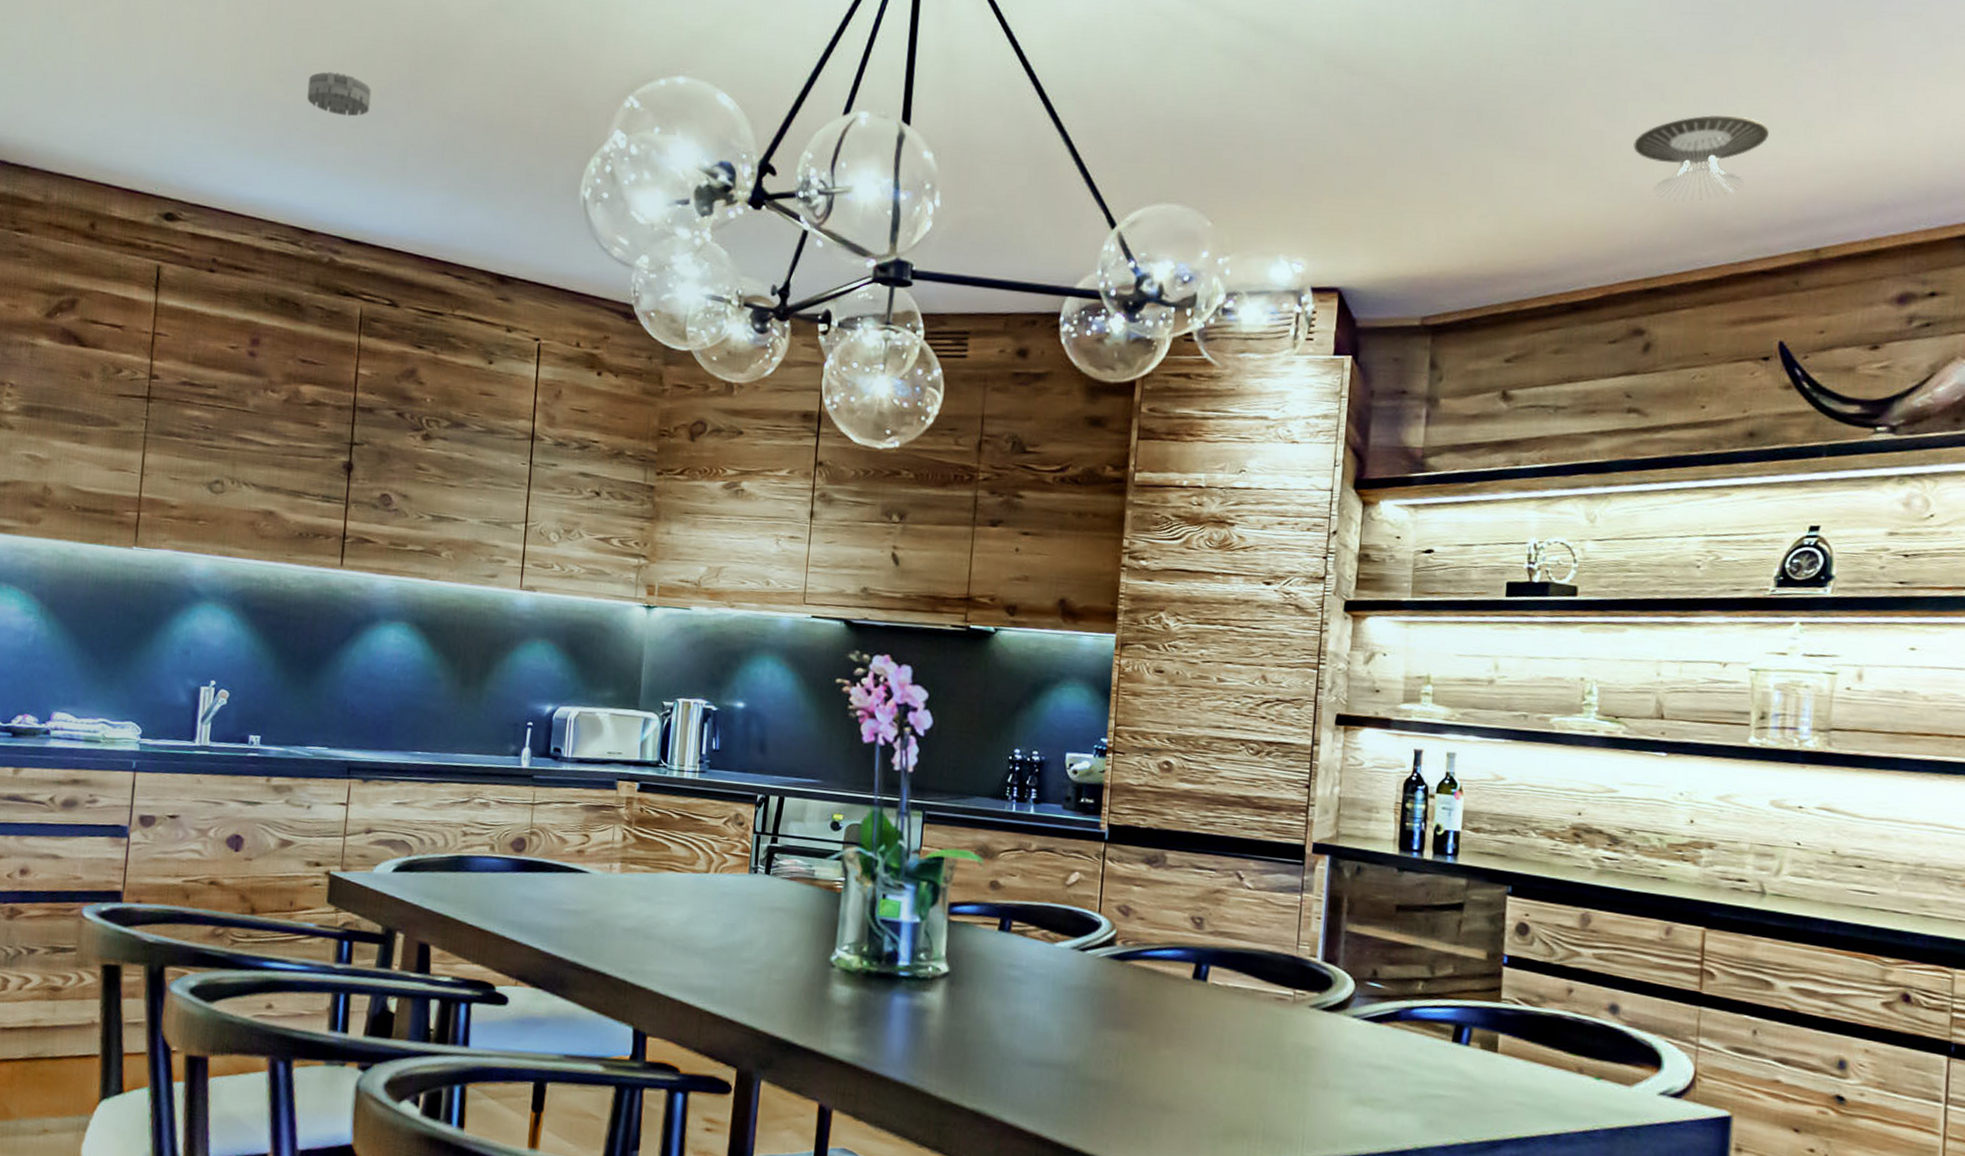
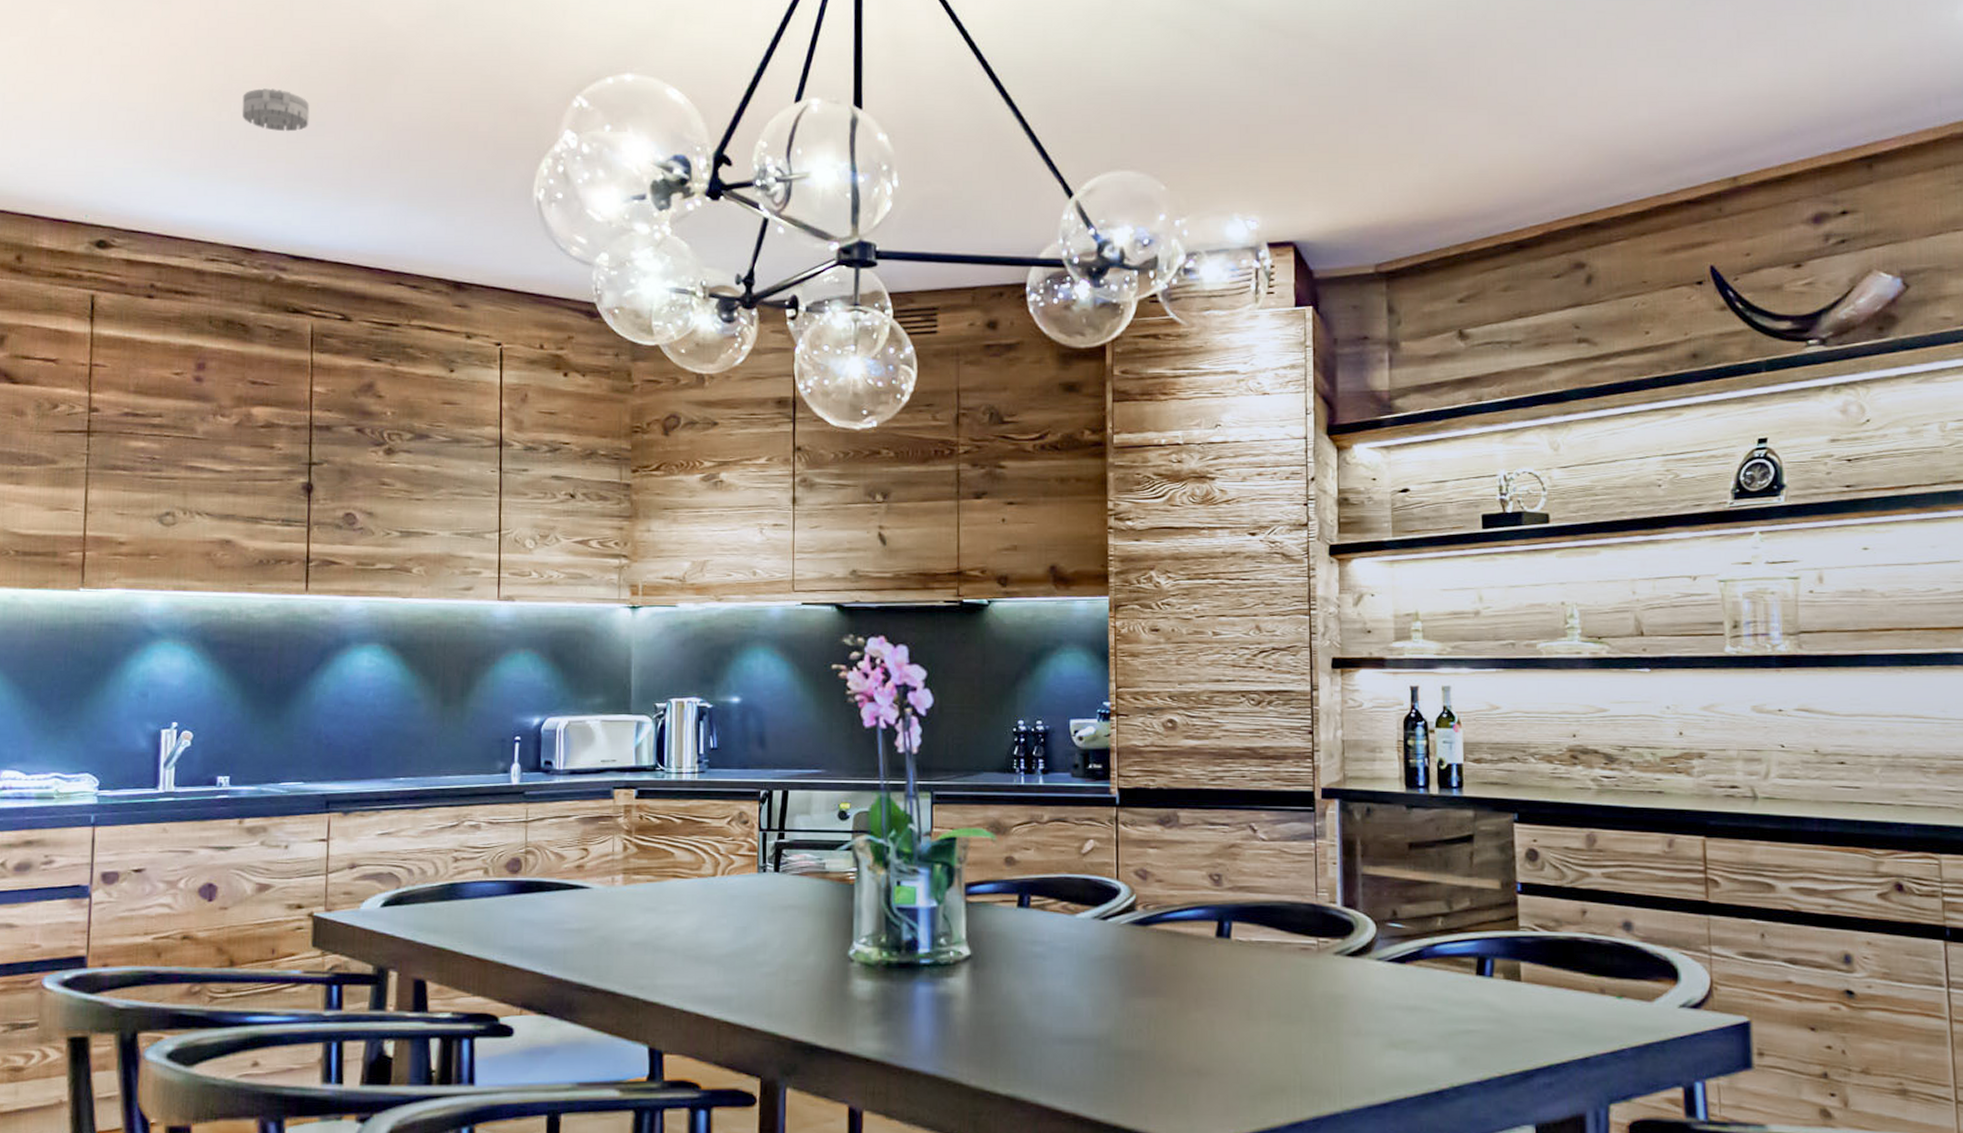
recessed light: present [1633,115,1769,202] -> none [1556,57,1679,140]

